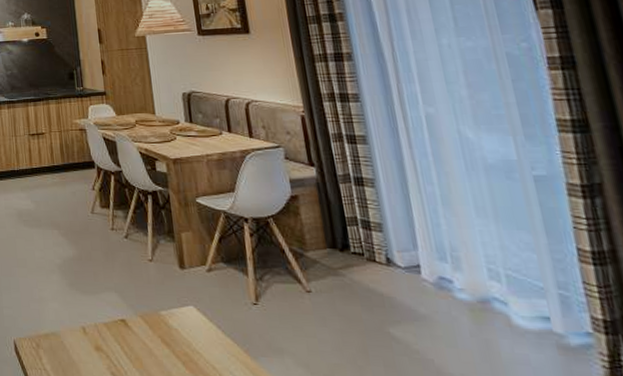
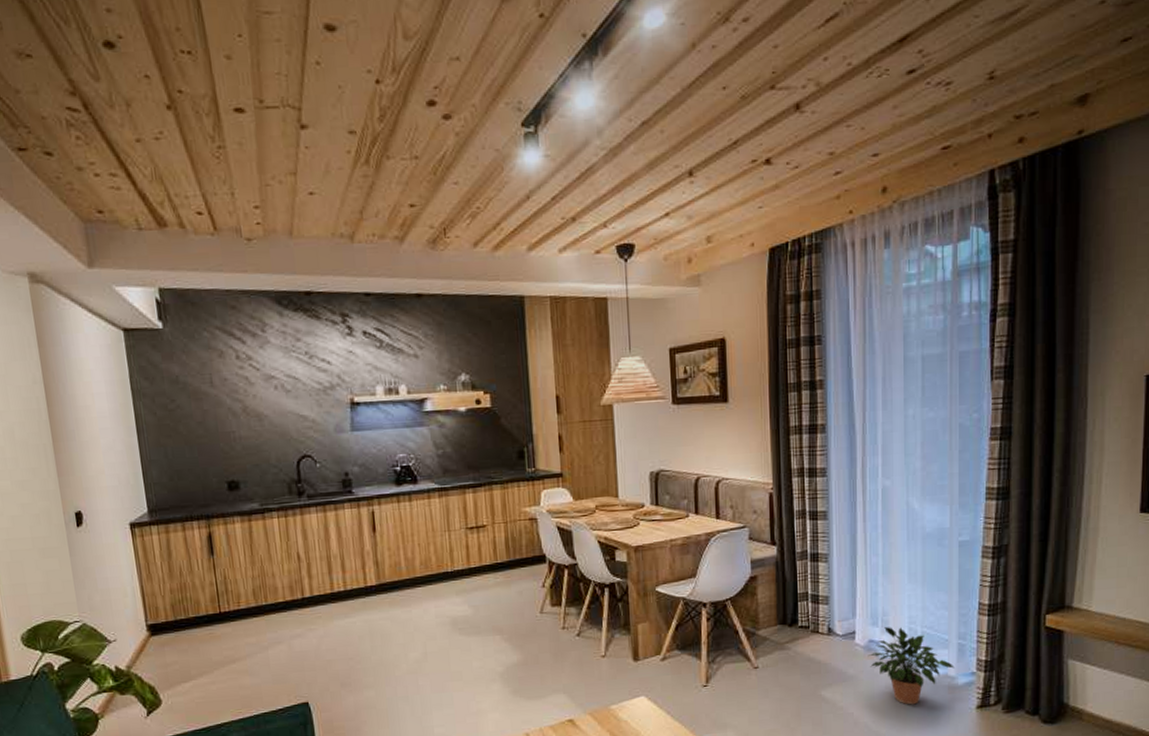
potted plant: none [440,264,561,362] -> present [867,627,955,705]

